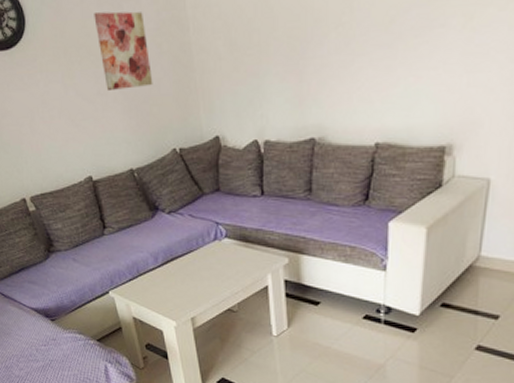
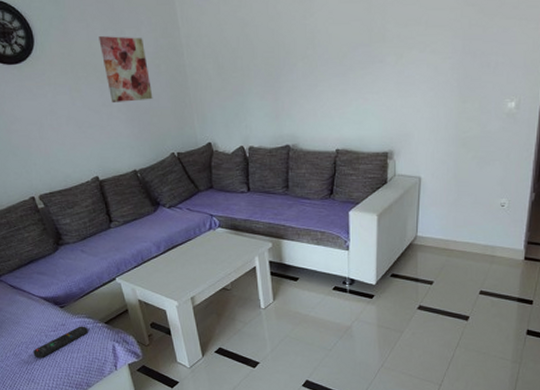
remote control: none [24,342,79,374] -> present [33,326,88,359]

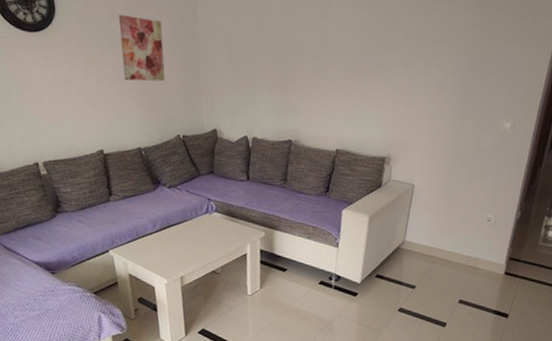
remote control: present [33,326,88,359] -> none [19,293,76,322]

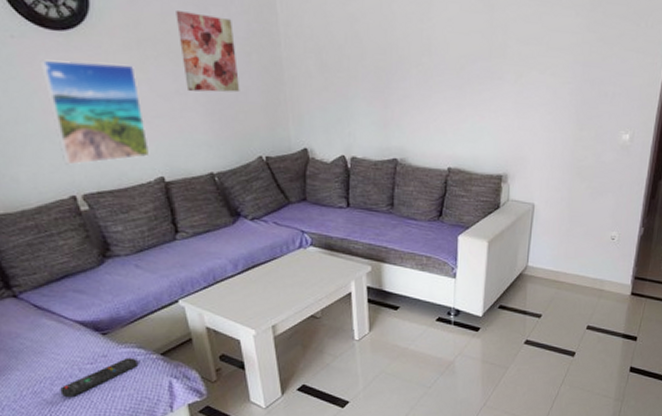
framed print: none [18,55,94,138] -> present [40,59,150,165]
remote control: none [19,293,76,322] -> present [60,357,137,398]

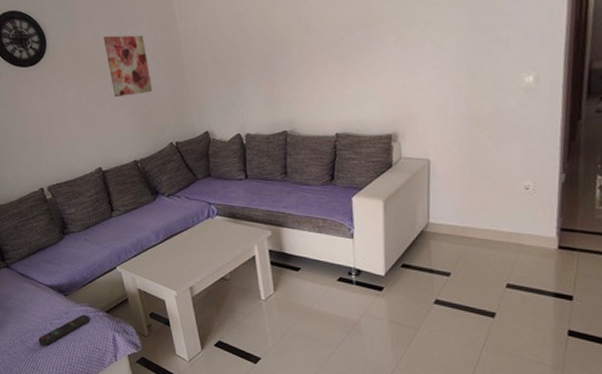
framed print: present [40,59,150,165] -> none [18,83,91,165]

